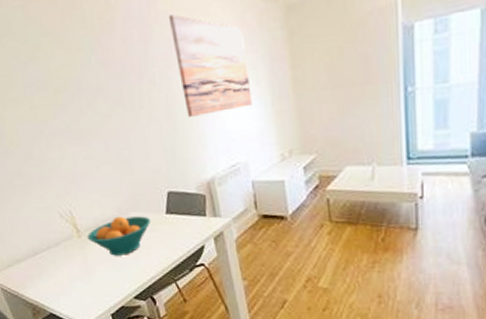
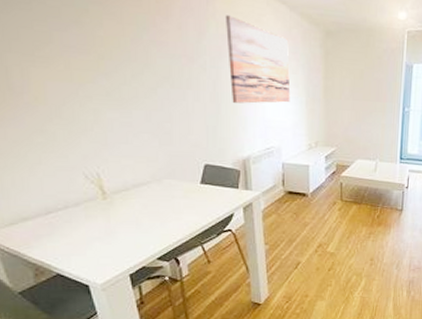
fruit bowl: present [86,216,151,256] -> none [113,182,185,219]

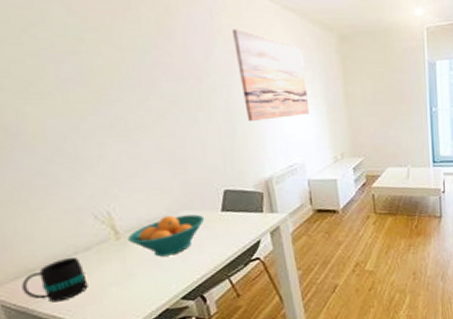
mug: none [15,210,75,250] -> present [21,256,88,303]
fruit bowl: none [113,182,185,219] -> present [127,214,205,257]

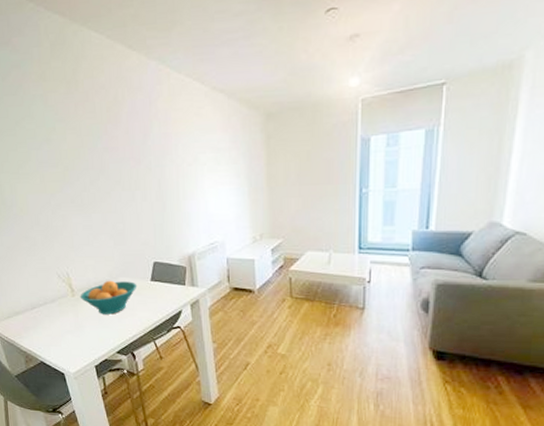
mug: present [21,256,88,303] -> none [11,306,52,340]
wall art: present [231,29,310,121] -> none [166,113,232,199]

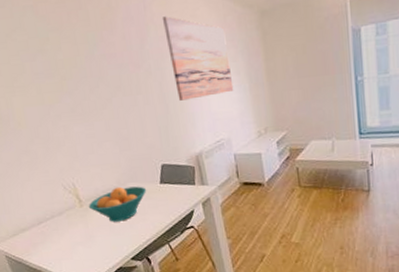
wall art: none [166,113,232,199] -> present [162,16,234,101]

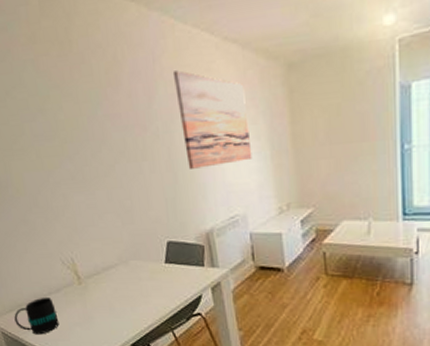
mug: none [17,220,62,256] -> present [14,296,59,335]
fruit bowl: present [88,186,147,222] -> none [87,264,151,303]

